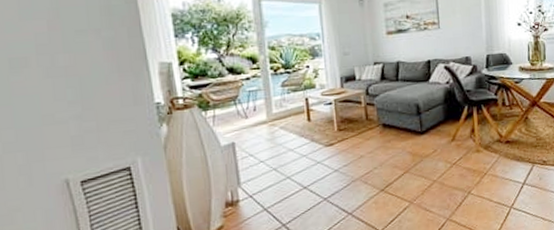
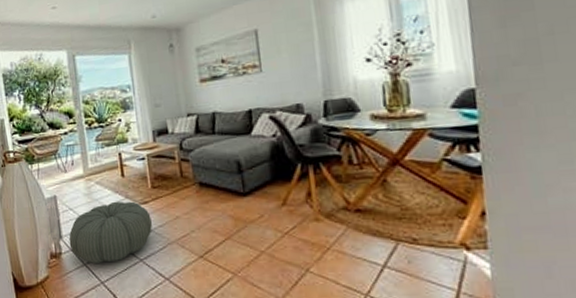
pouf: none [248,144,337,207] -> present [69,201,152,263]

